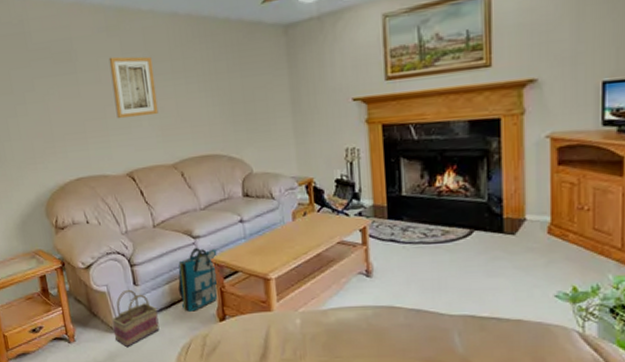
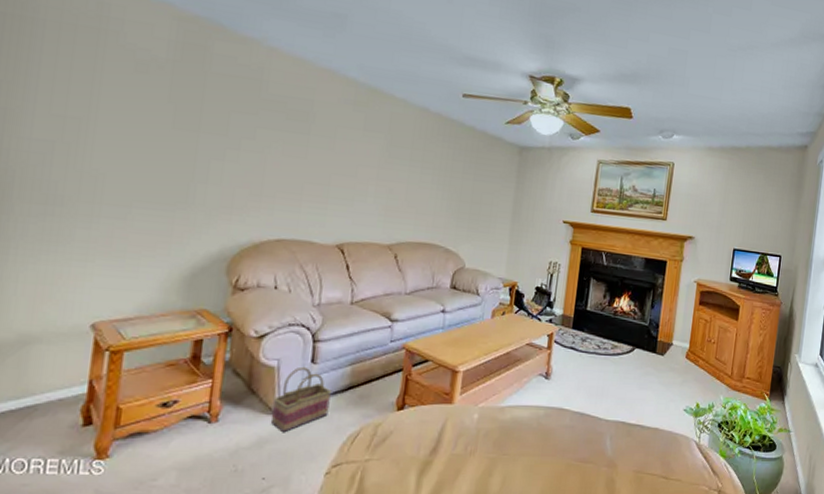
wall art: present [108,56,159,119] -> none [341,129,393,195]
tote bag: present [178,247,218,312] -> none [360,330,412,398]

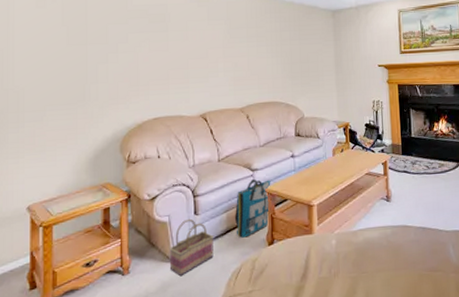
tote bag: none [360,330,412,398] -> present [234,178,271,238]

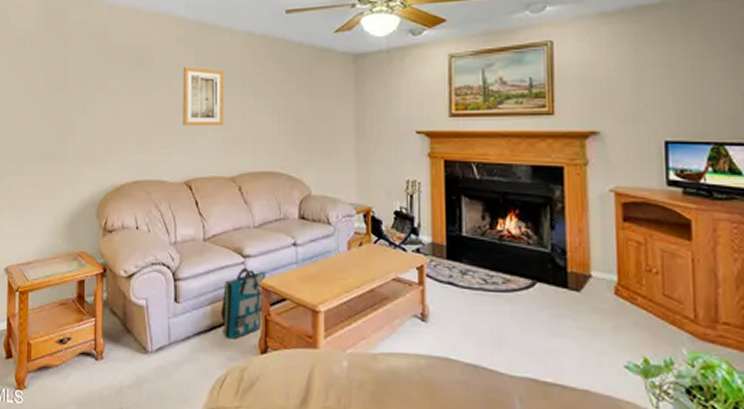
basket: present [169,218,214,277] -> none [145,305,195,373]
wall art: none [196,21,233,70] -> present [183,66,224,127]

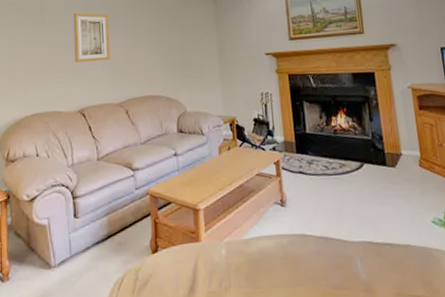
tote bag: present [220,267,266,339] -> none [115,179,153,244]

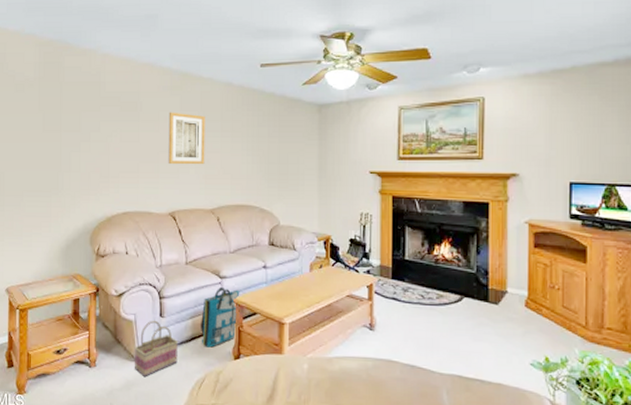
basket: none [48,222,95,285] -> present [134,320,178,378]
tote bag: none [115,179,153,244] -> present [200,286,240,348]

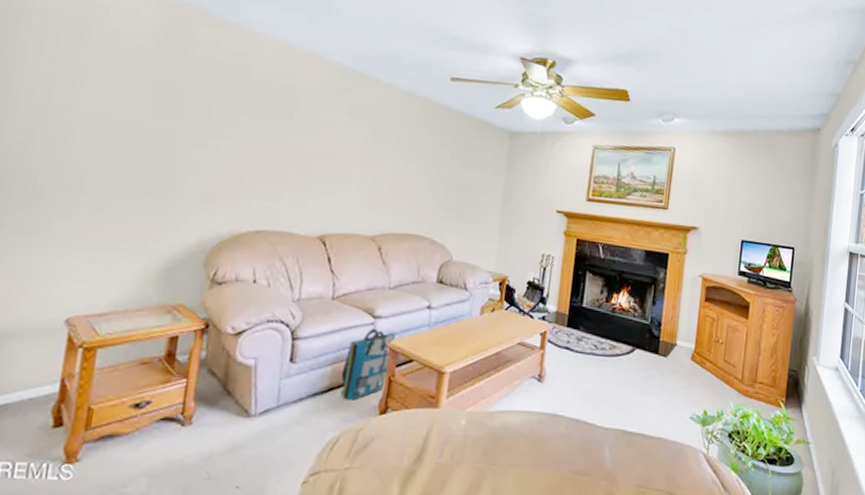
basket: present [134,320,178,378] -> none [247,366,310,438]
wall art: present [168,112,205,165] -> none [324,115,378,183]

